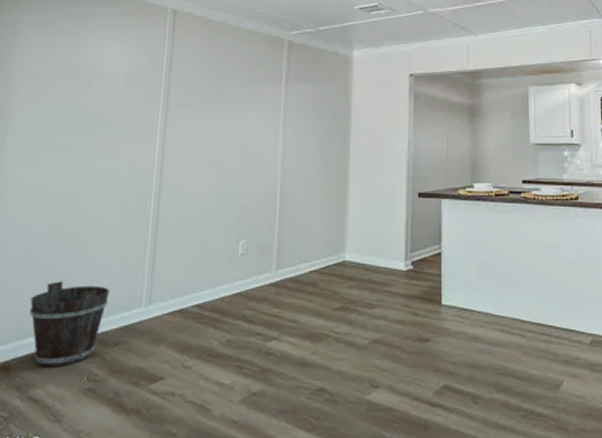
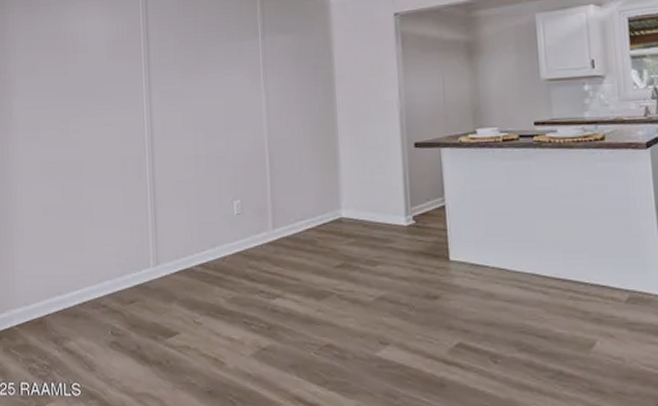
bucket: present [29,281,110,368] -> none [53,244,121,323]

